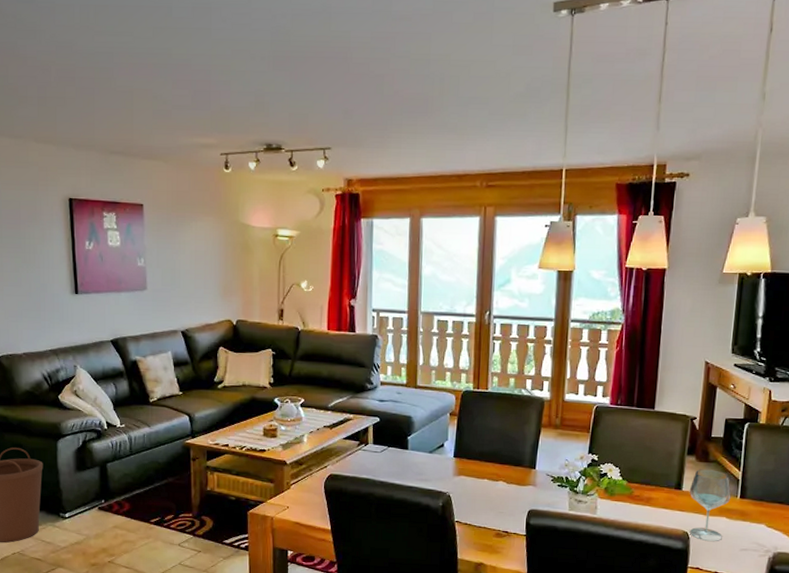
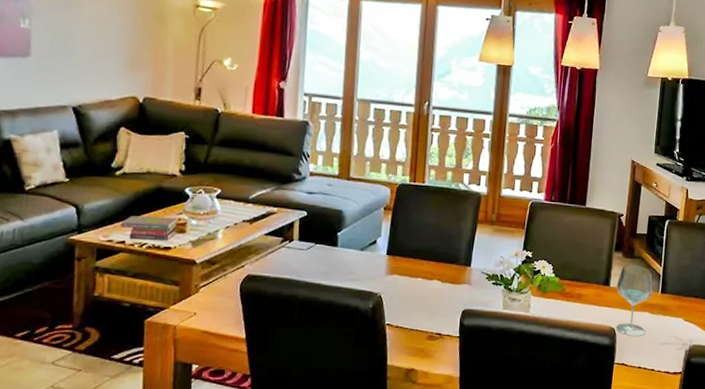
books: none [224,423,270,445] -> present [120,216,178,242]

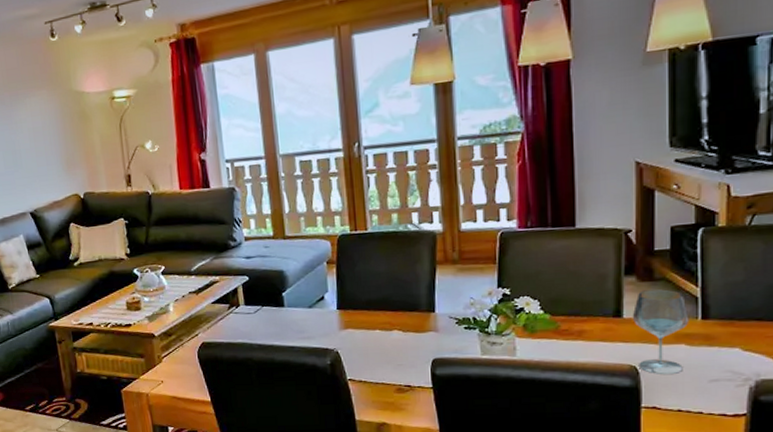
books: present [120,216,178,242] -> none [86,297,134,321]

